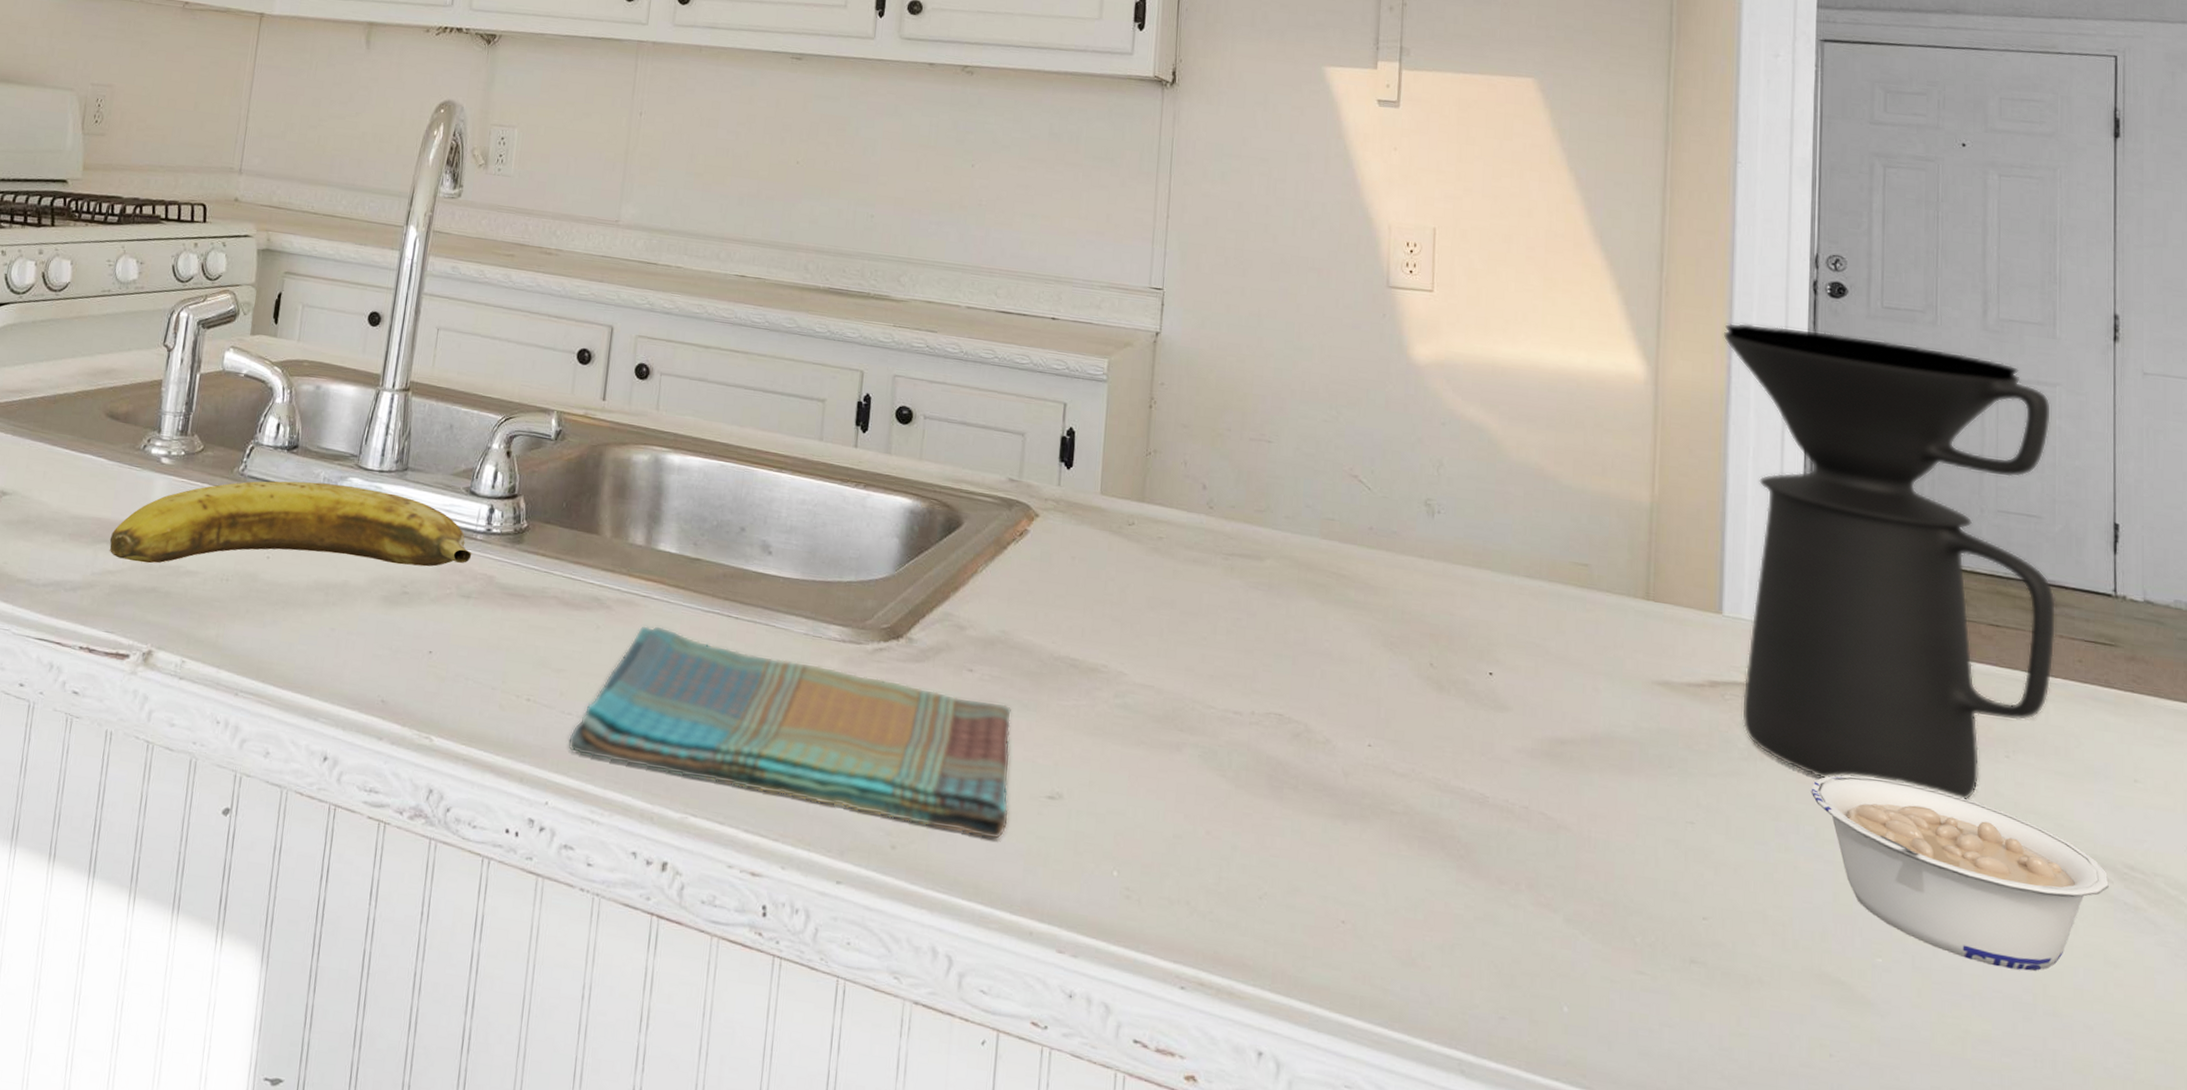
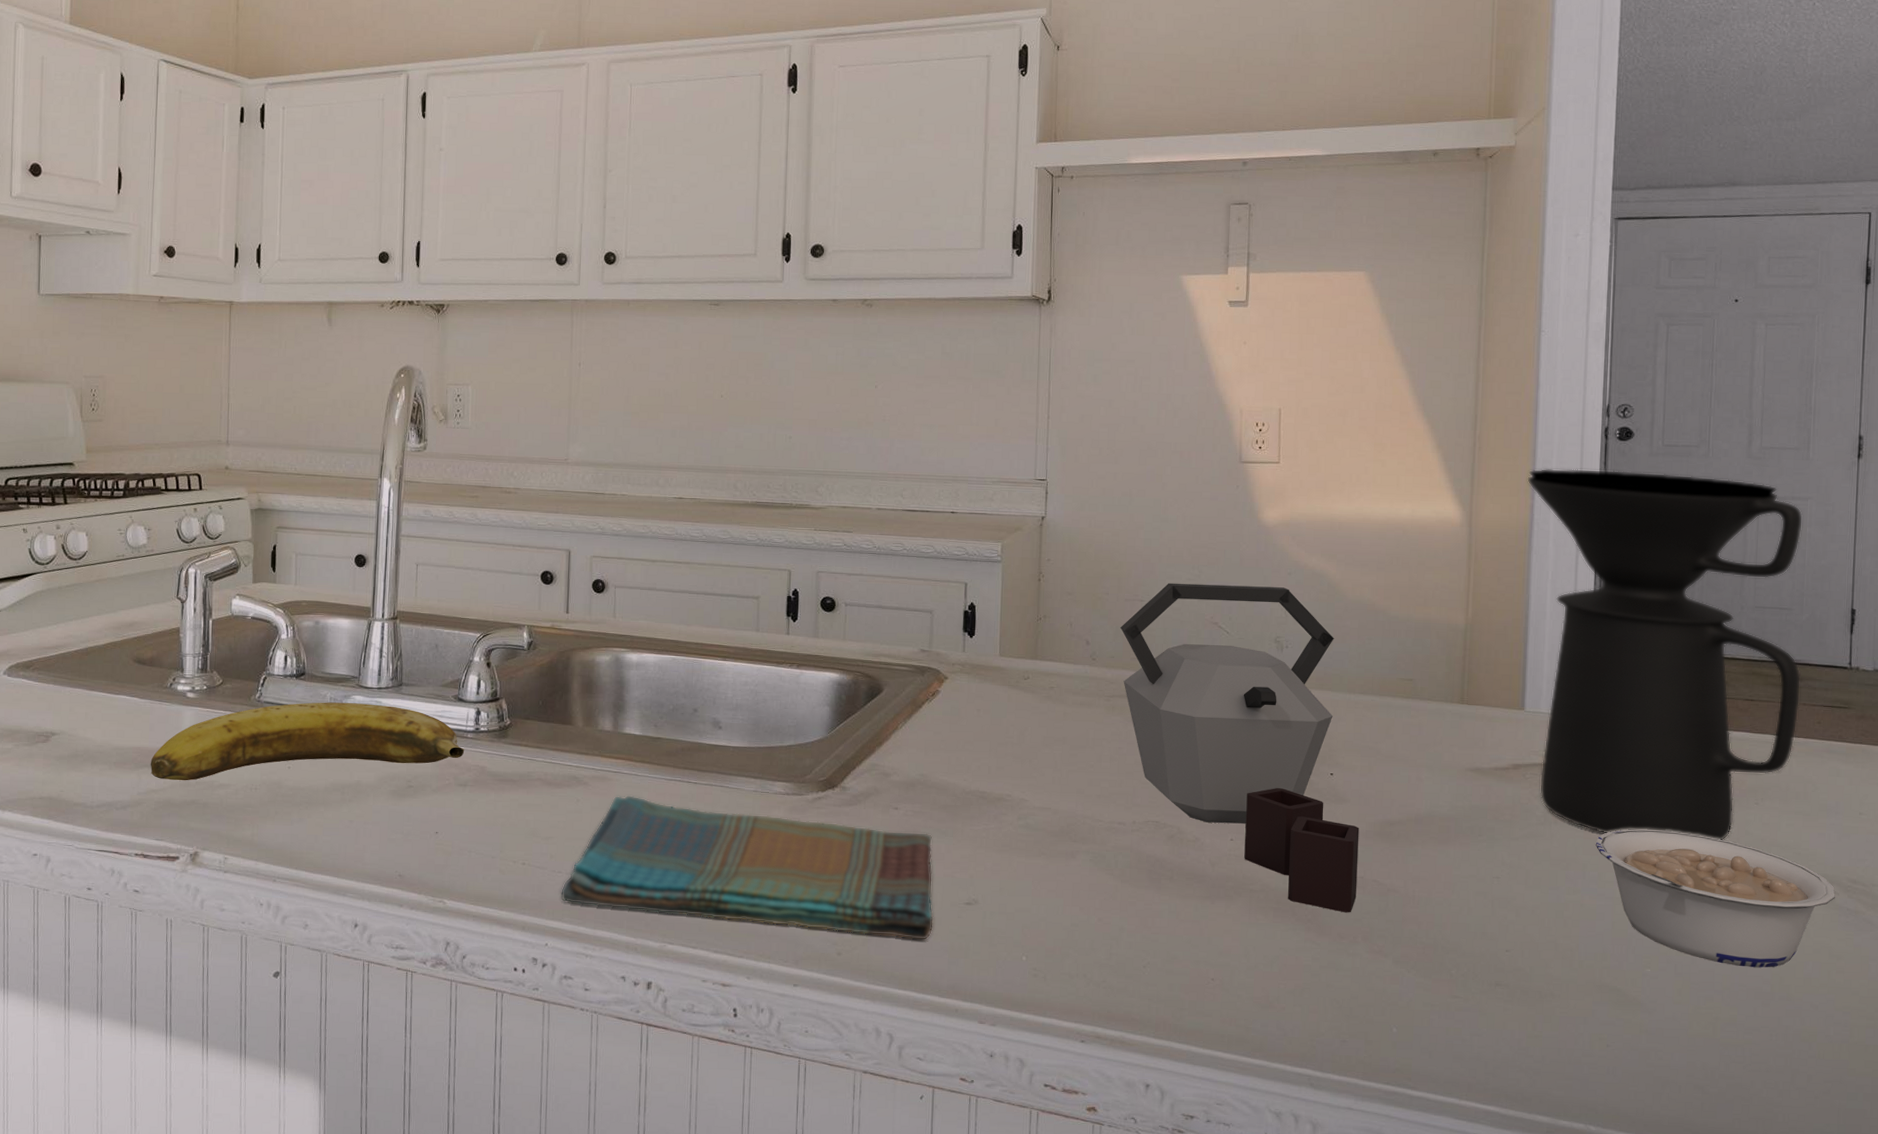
kettle: none [1242,423,1524,852] -> present [1120,583,1360,913]

